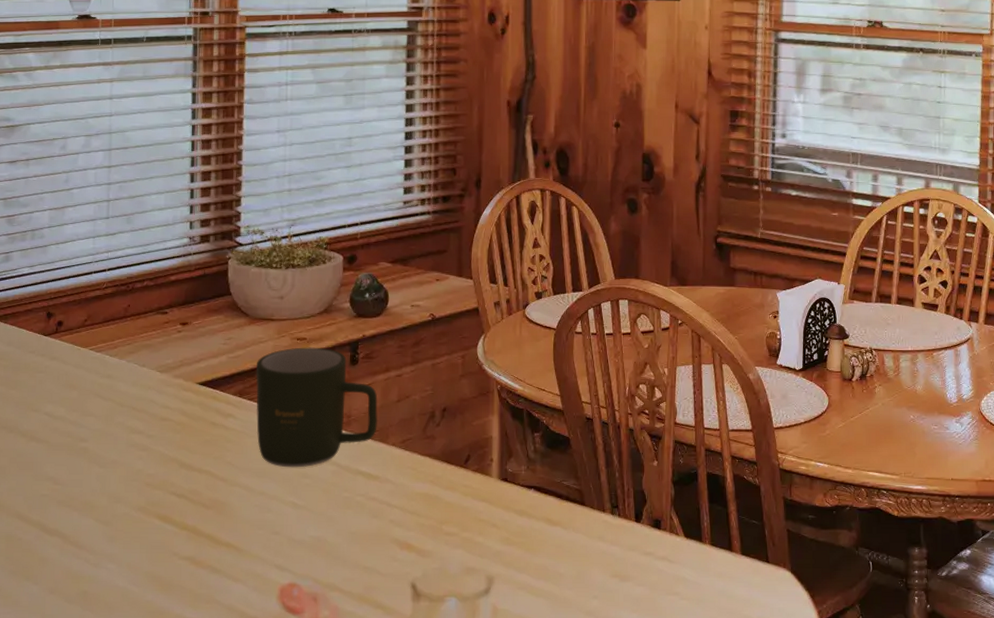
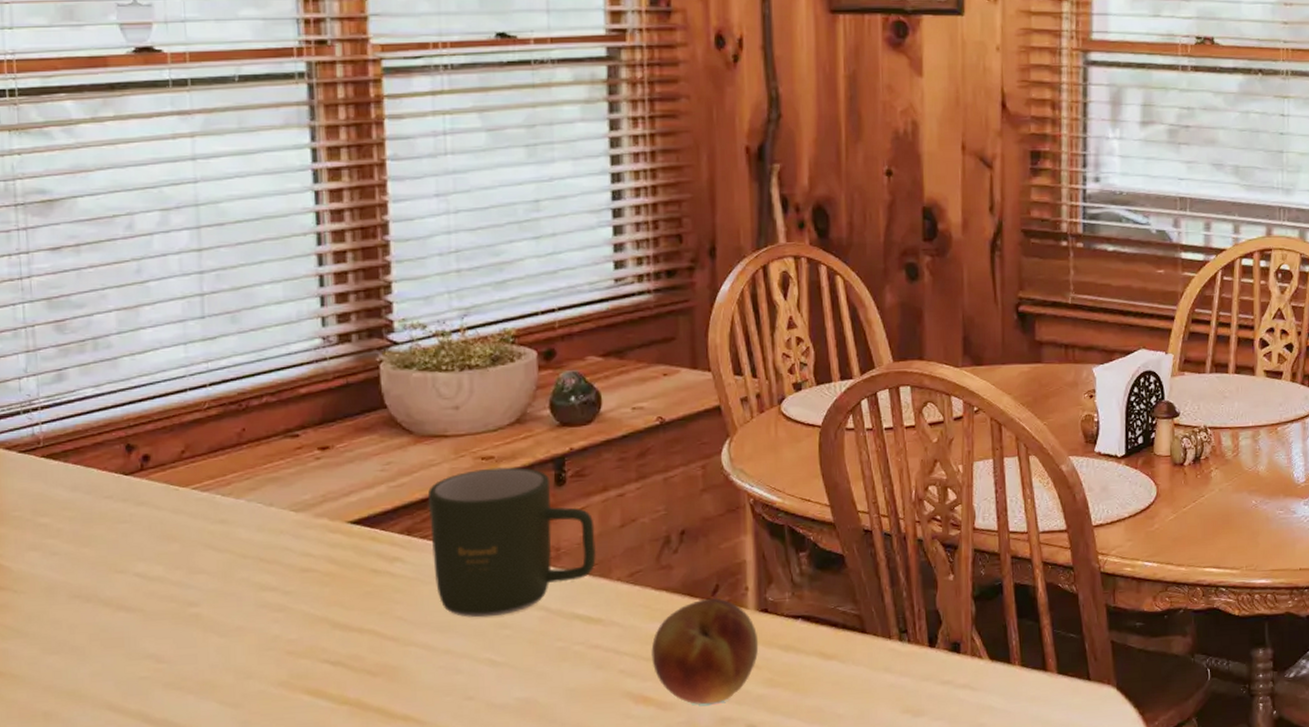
fruit: none [415,466,499,555] -> present [651,598,759,705]

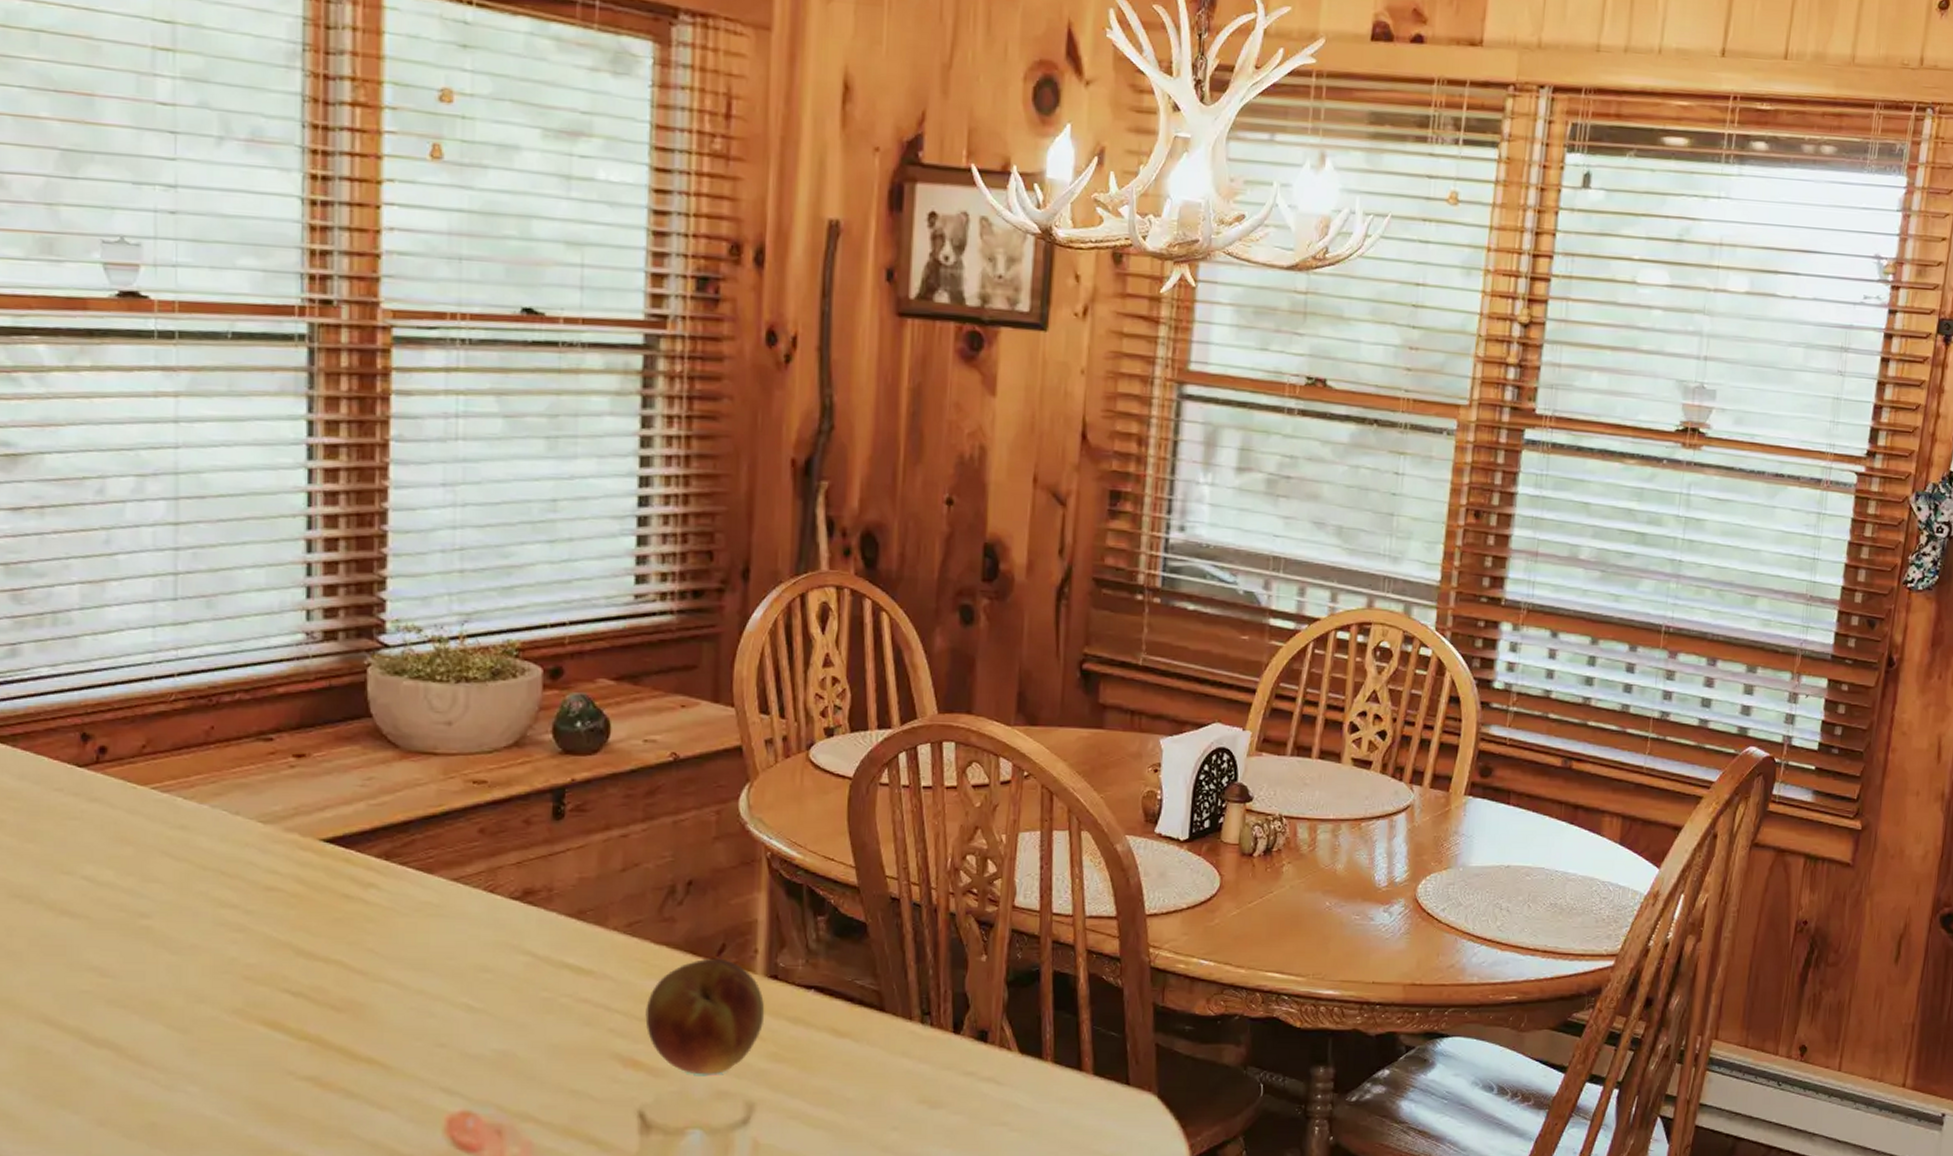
mug: present [428,467,597,618] -> none [411,793,594,958]

